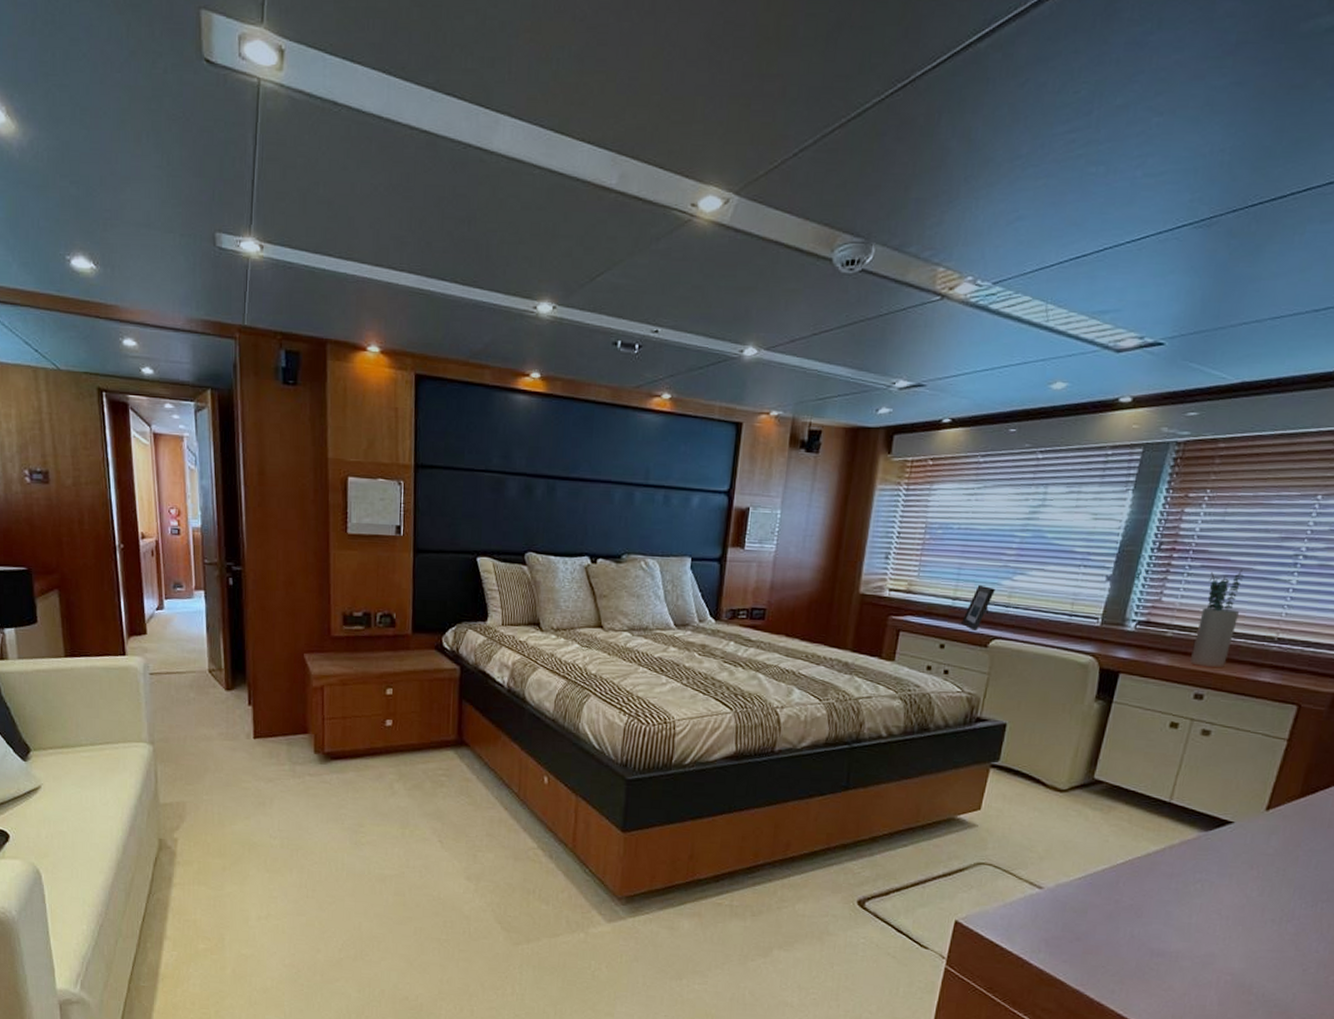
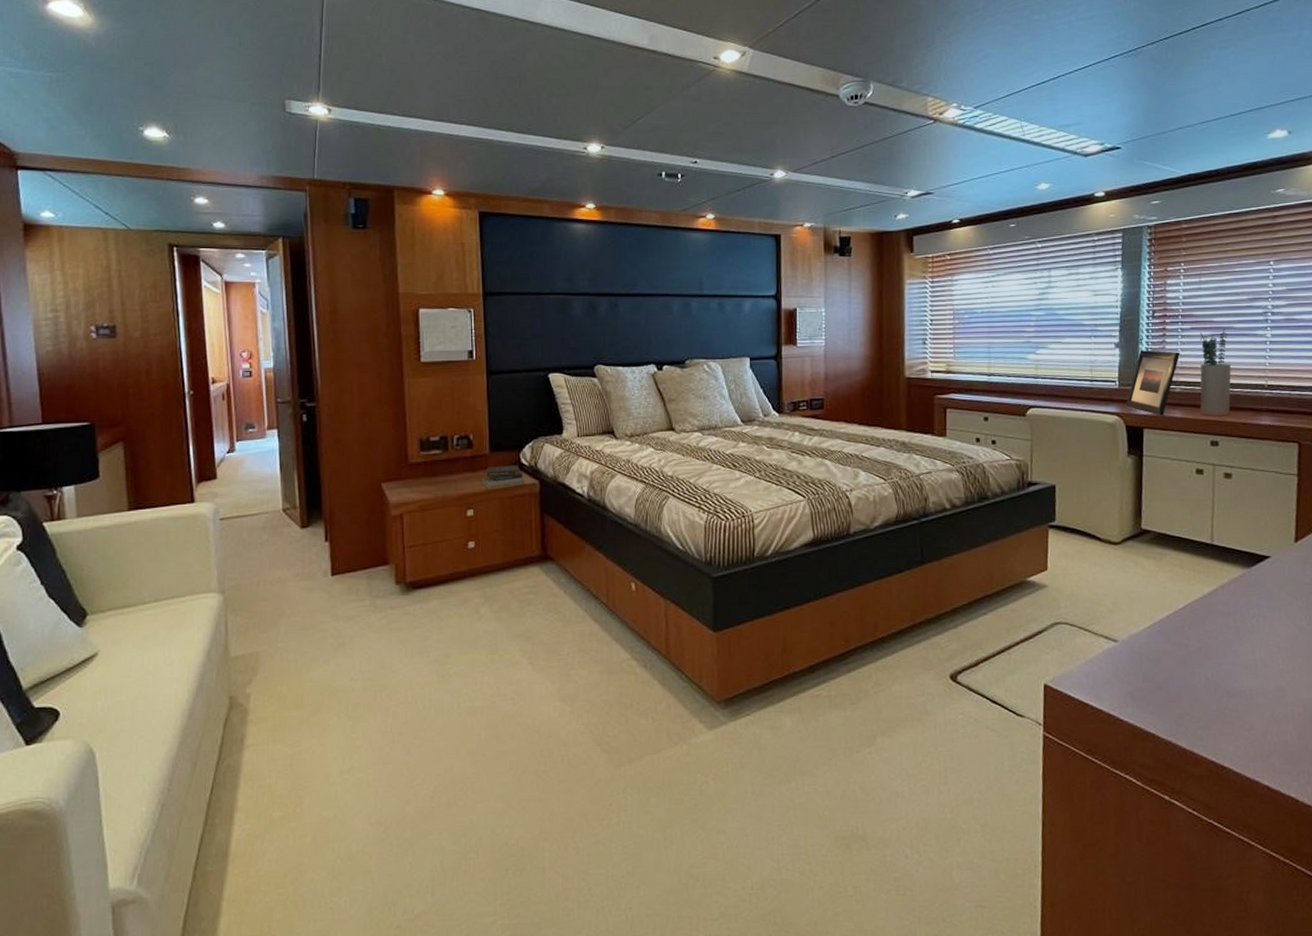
books: none [402,647,445,671] -> present [482,465,525,490]
picture frame: present [961,584,995,631] -> none [999,360,1023,402]
picture frame: none [1104,586,1182,661] -> present [1125,350,1180,416]

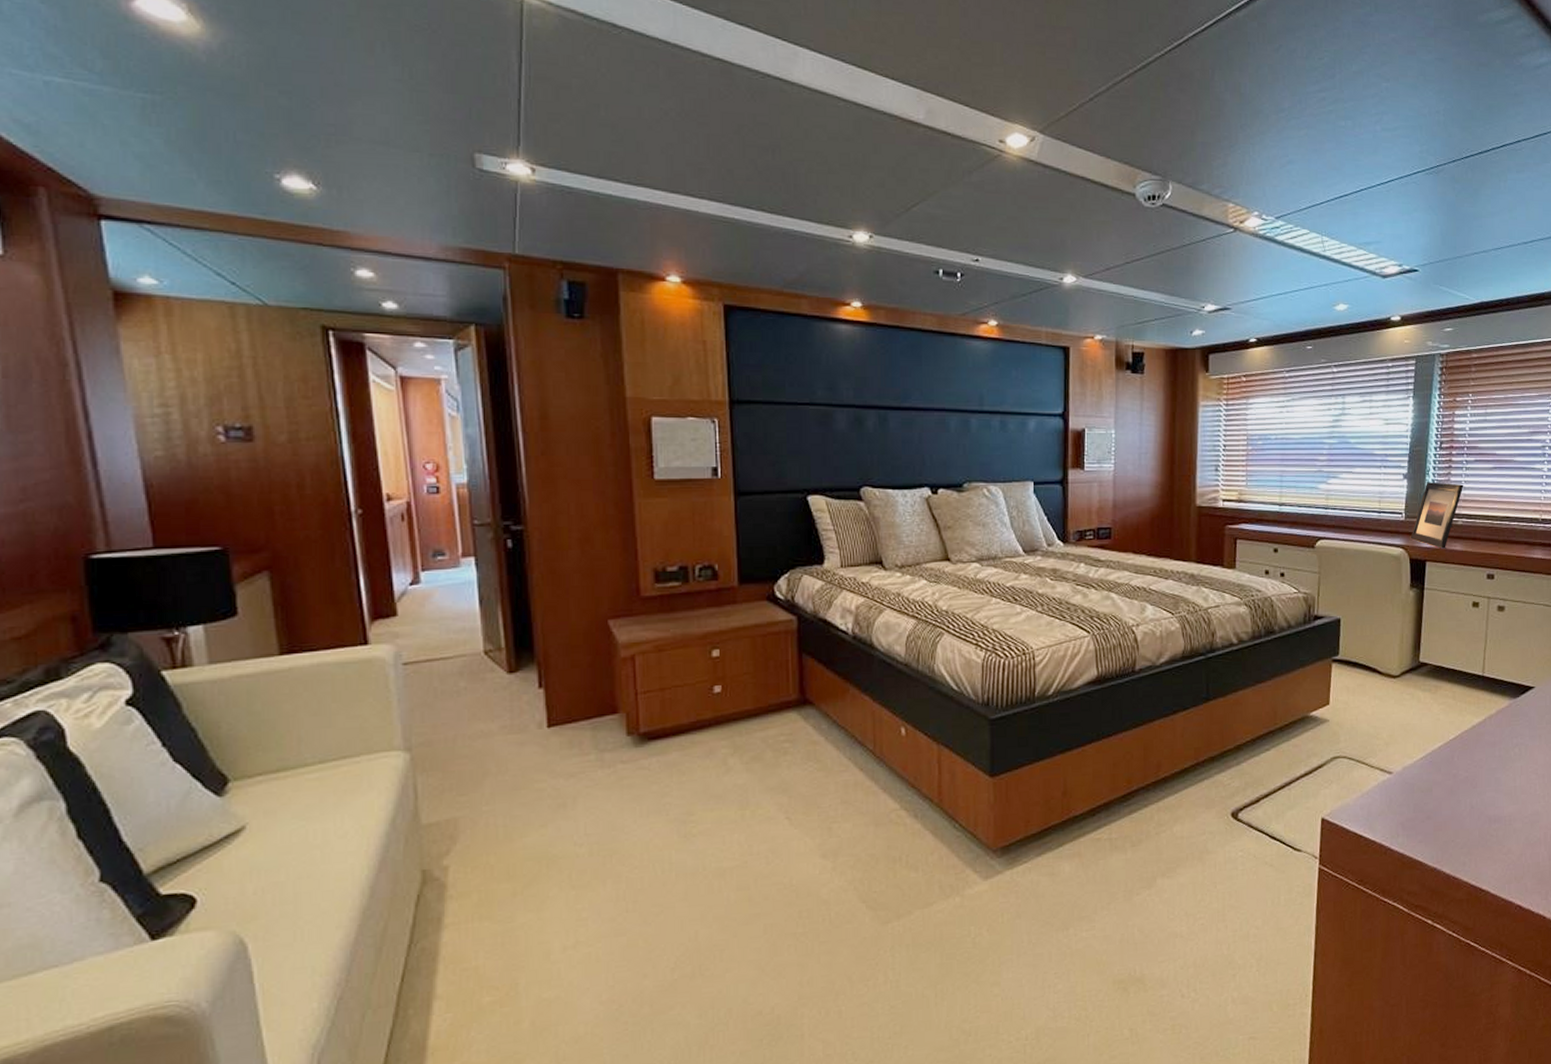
books: present [482,465,525,490] -> none [729,599,780,627]
vase: present [1199,329,1231,417] -> none [1479,462,1510,550]

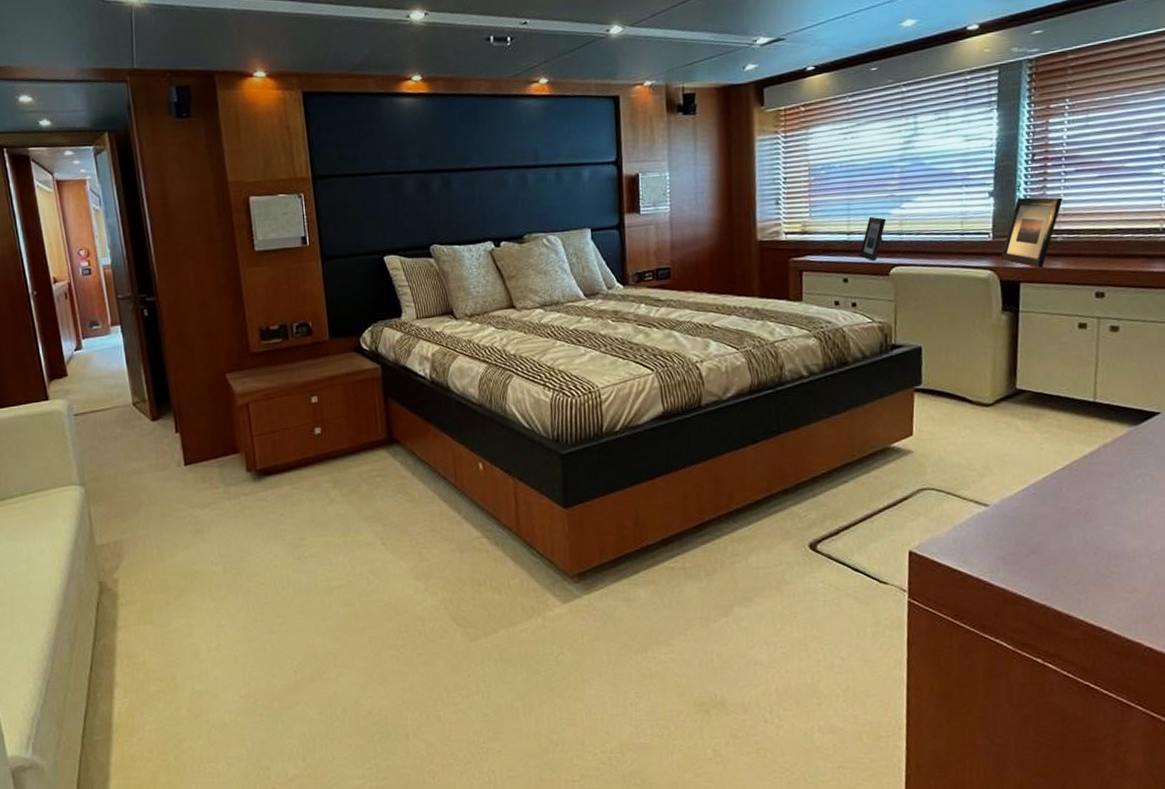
picture frame: none [1289,489,1314,533] -> present [860,216,886,261]

